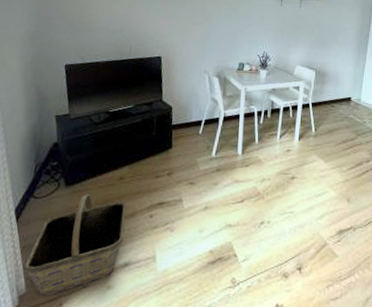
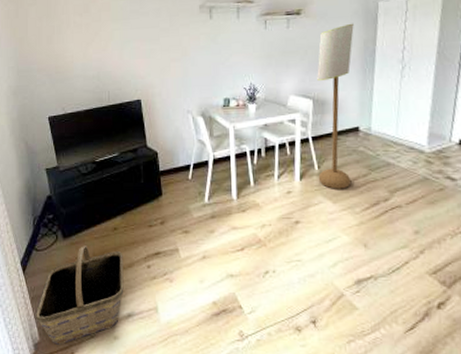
floor lamp: none [314,10,354,150] -> present [317,23,354,189]

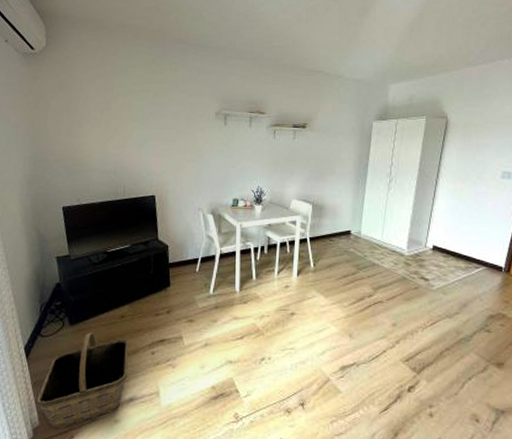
floor lamp: present [317,23,354,189] -> none [313,139,351,285]

